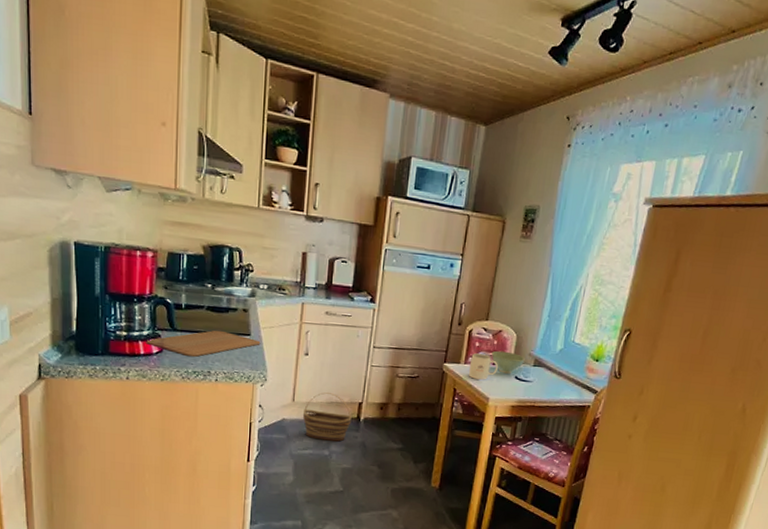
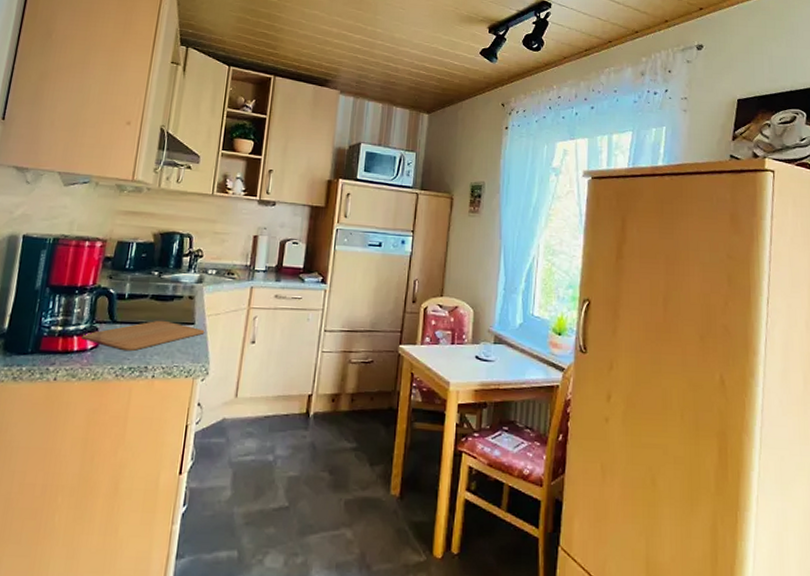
basket: present [302,392,352,442] -> none [245,385,301,443]
mug: present [468,353,499,381] -> none [425,332,458,363]
bowl: present [491,350,525,374] -> none [449,328,484,354]

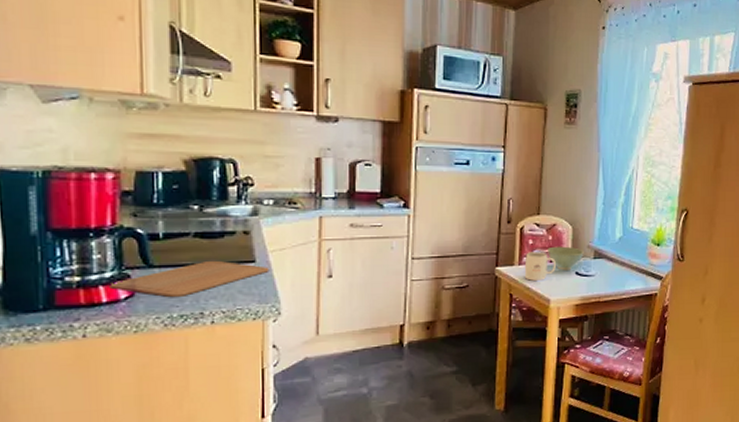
mug: none [425,332,458,363] -> present [524,252,557,282]
bowl: none [449,328,484,354] -> present [548,246,584,270]

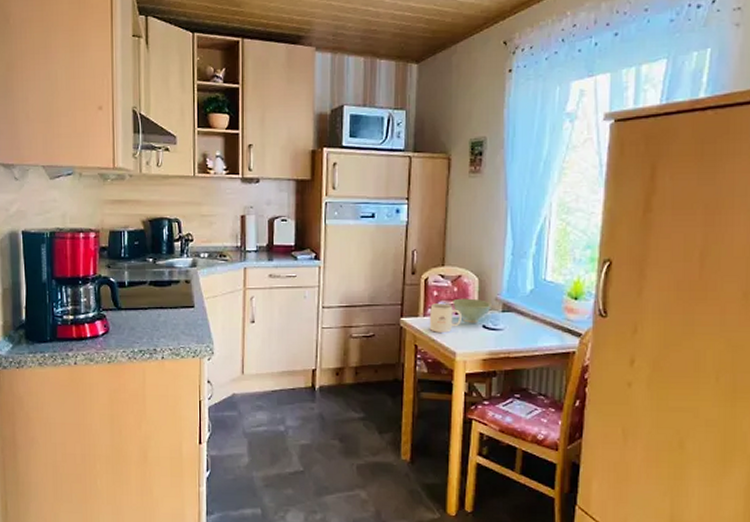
chopping board: present [109,260,270,298] -> none [92,305,205,336]

